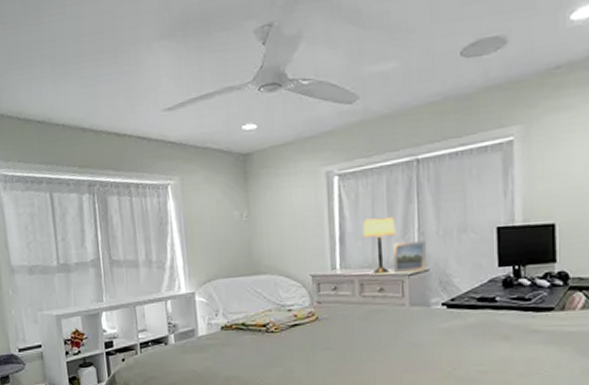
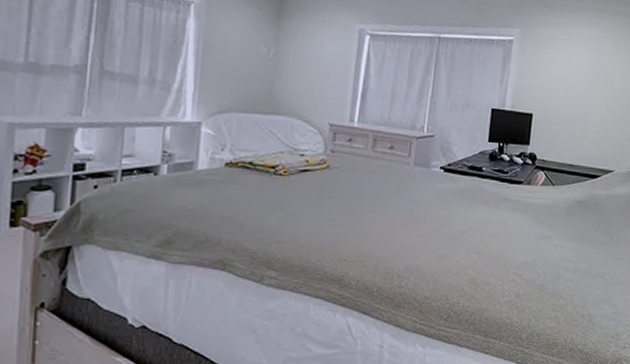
table lamp: present [362,217,396,273] -> none [383,80,413,133]
picture frame: present [393,241,427,274] -> none [404,107,435,137]

